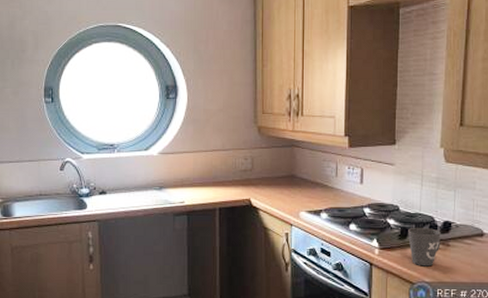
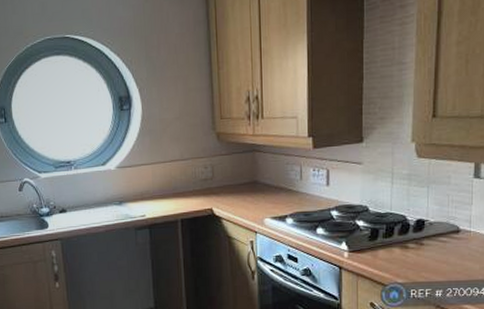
mug: present [408,227,441,267] -> none [379,227,414,267]

